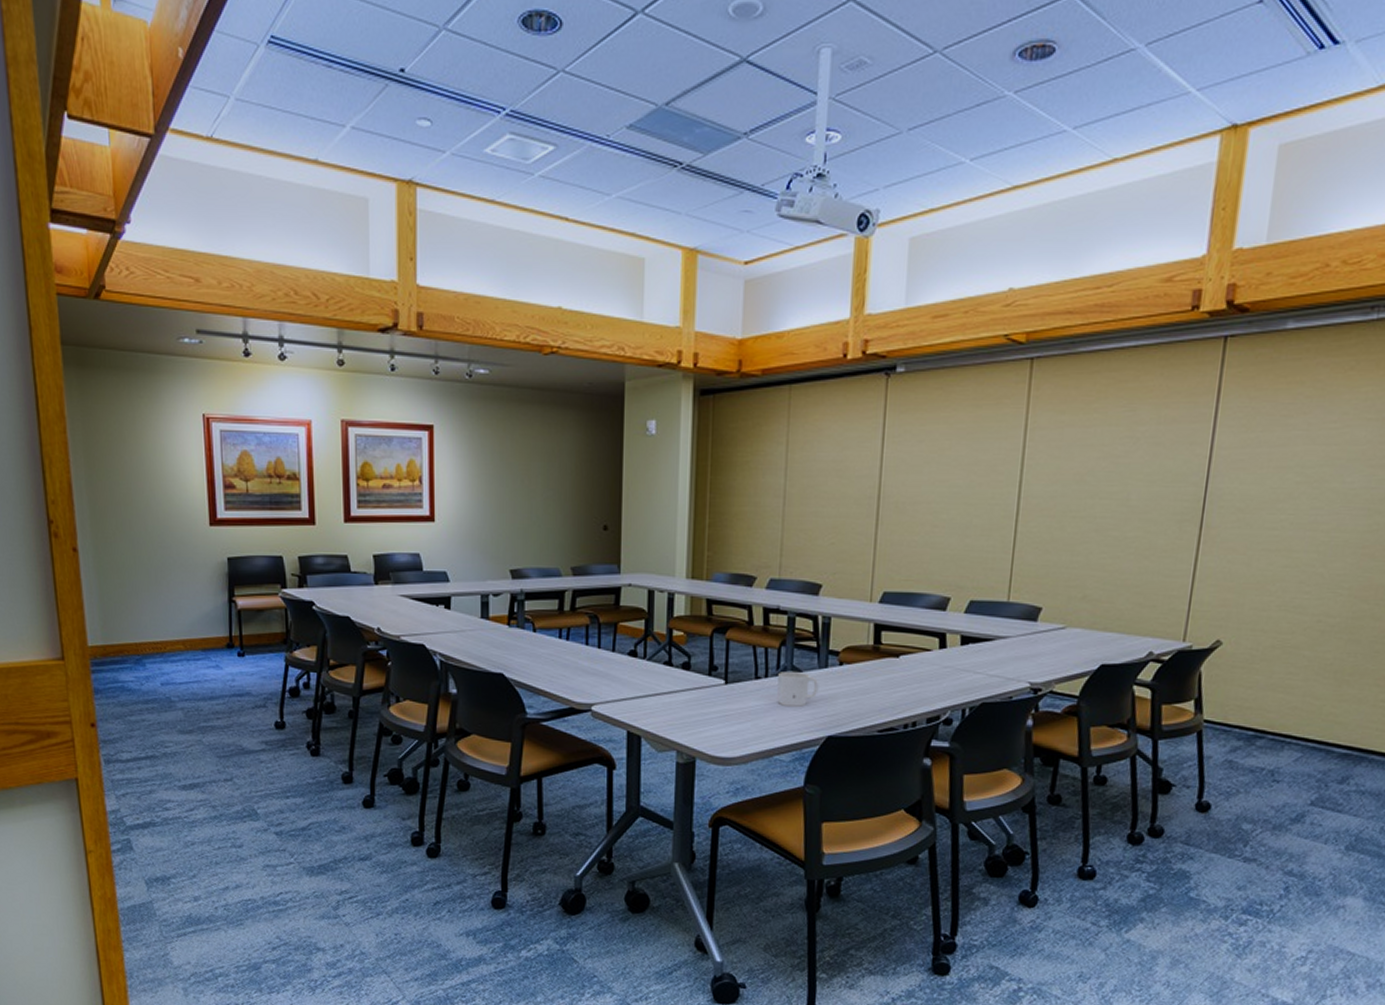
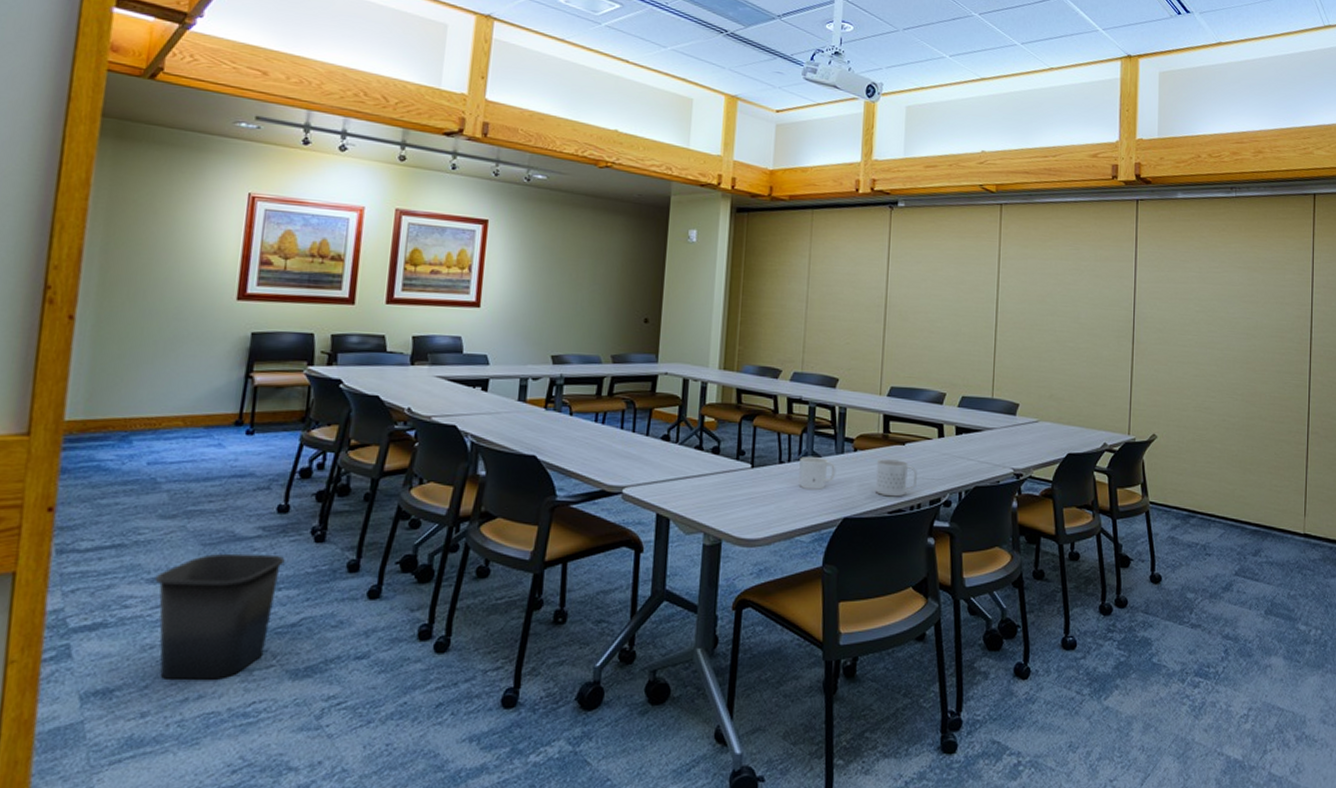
waste bin: none [185,764,288,873] -> present [154,553,285,680]
mug: none [863,673,913,715] -> present [875,459,917,497]

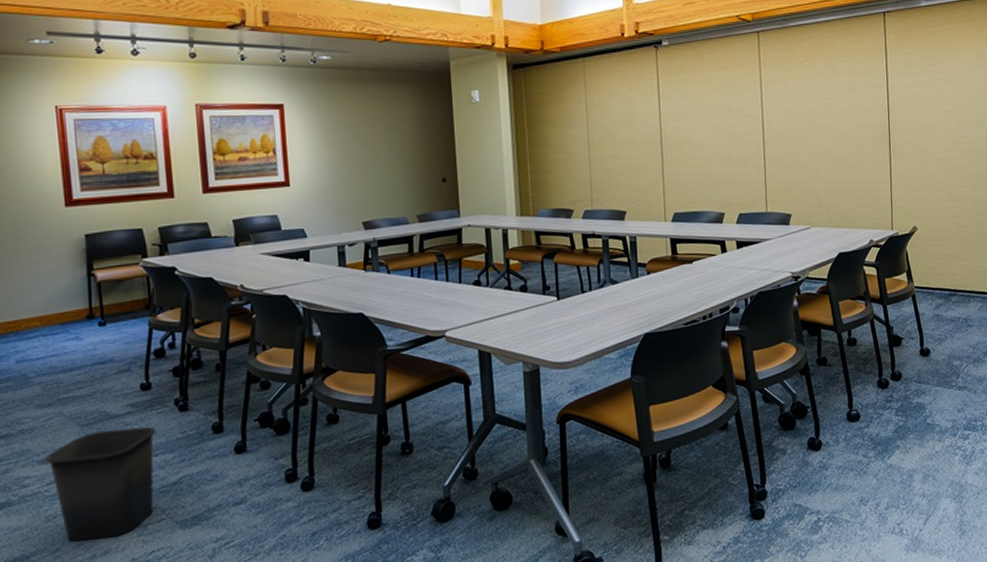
mug: present [798,457,836,490] -> none [600,283,634,313]
mug: present [875,459,917,497] -> none [668,277,706,311]

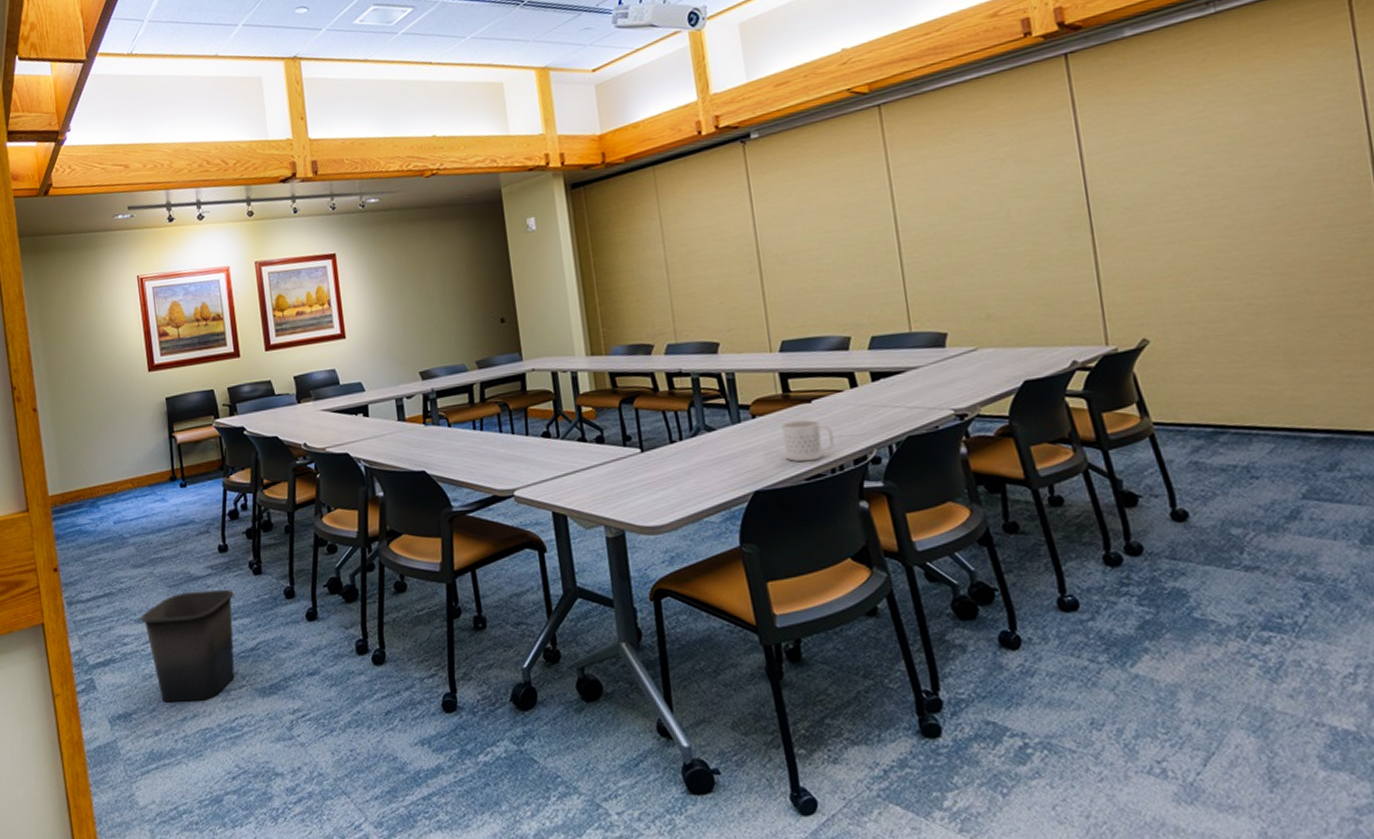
mug: none [668,277,706,311] -> present [781,419,834,462]

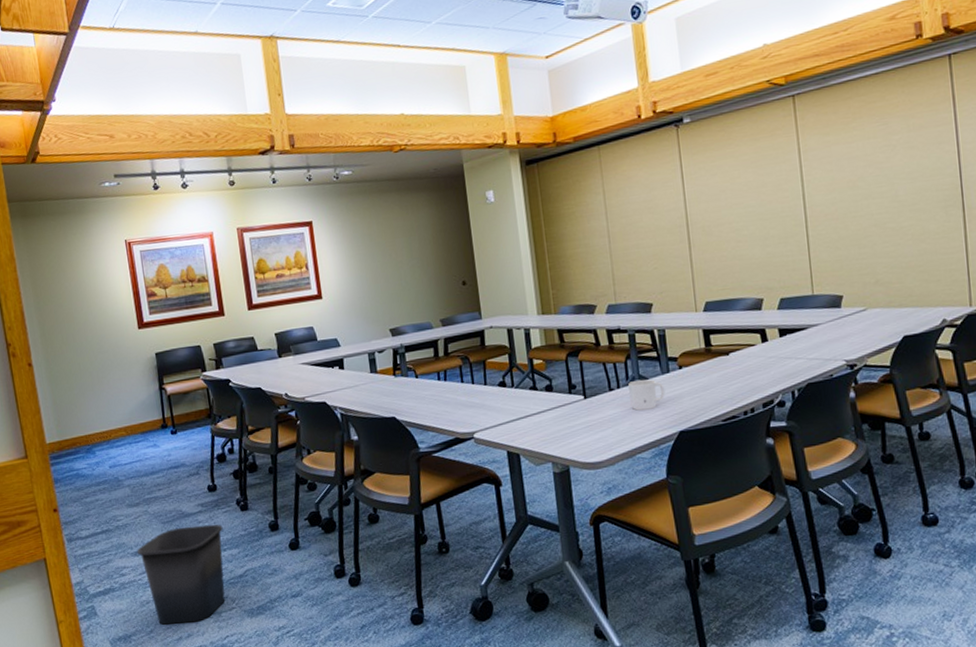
mug: none [692,430,737,467] -> present [628,379,665,411]
mug: present [781,419,834,462] -> none [703,369,747,406]

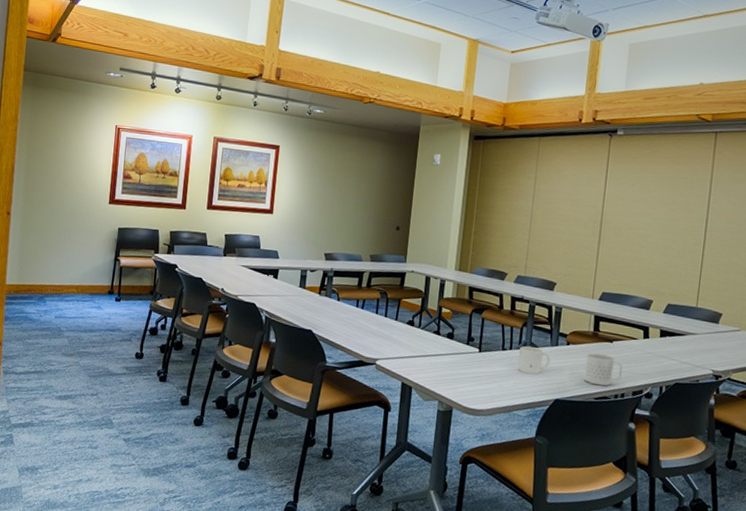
waste bin: present [136,524,225,625] -> none [61,383,141,470]
mug: none [703,369,747,406] -> present [584,353,623,386]

